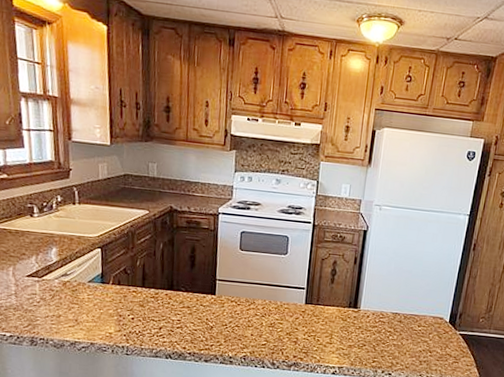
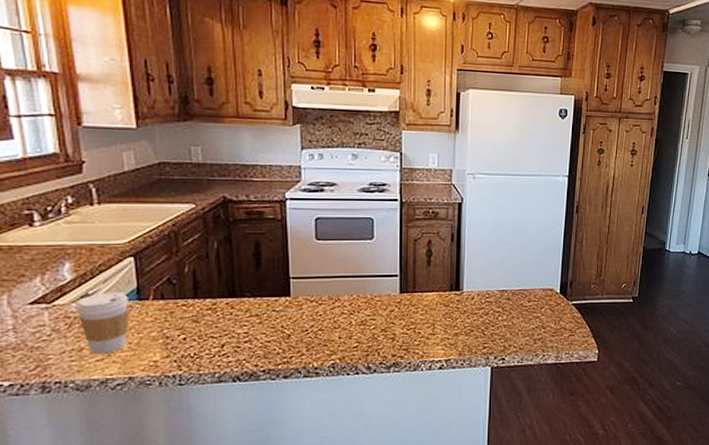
coffee cup: none [58,274,95,322] -> present [76,292,128,354]

